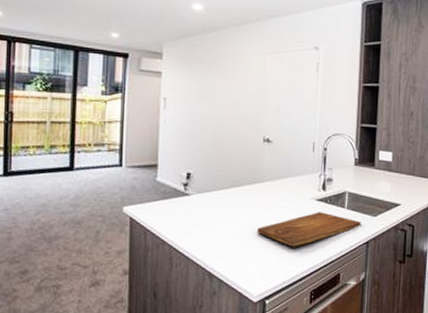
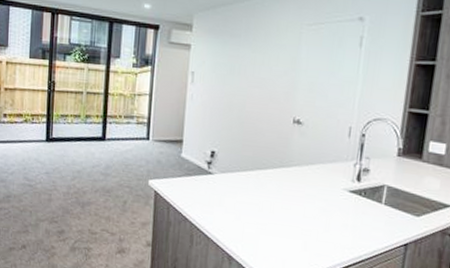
cutting board: present [257,212,361,247] -> none [281,204,400,240]

